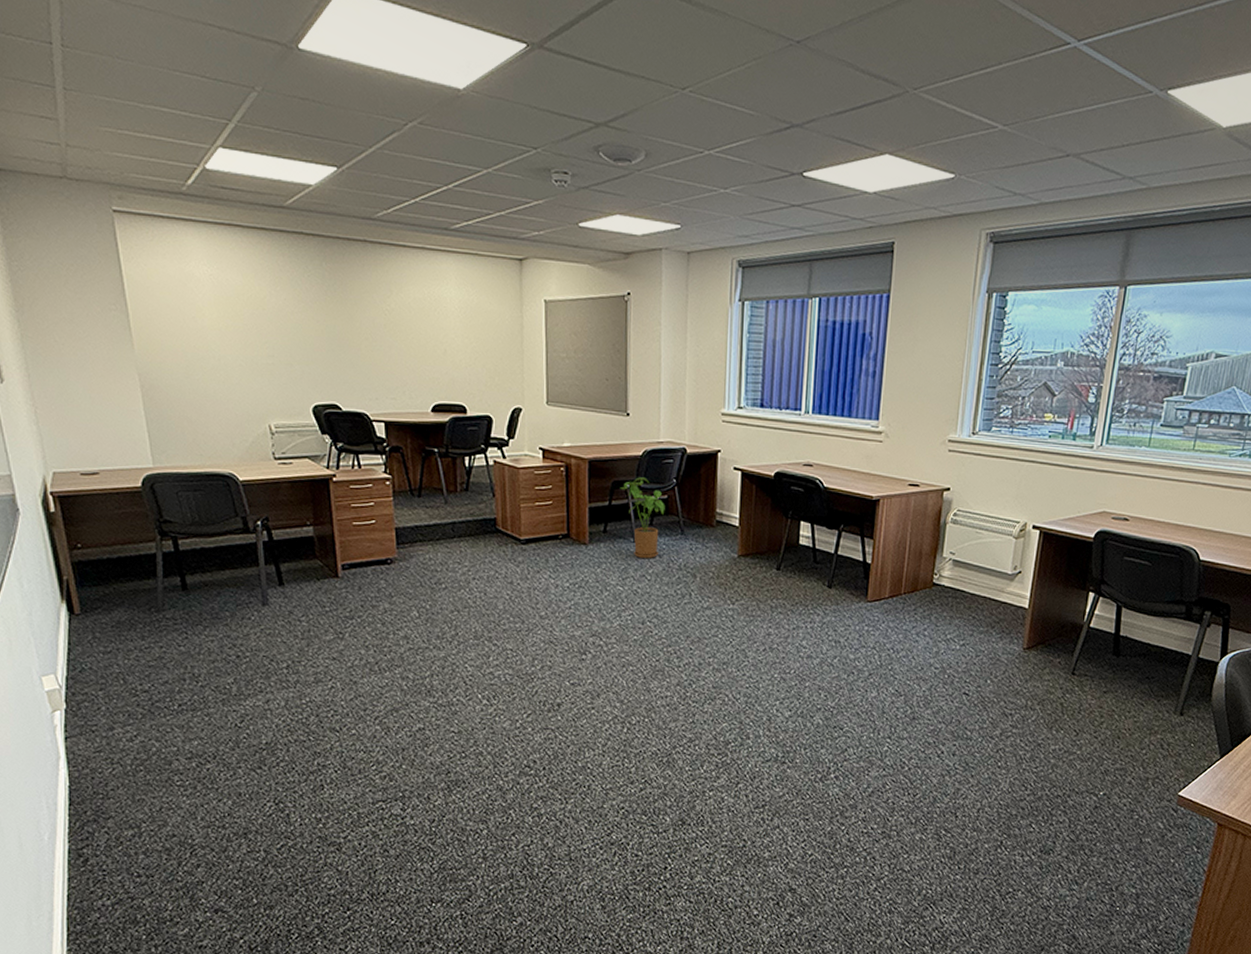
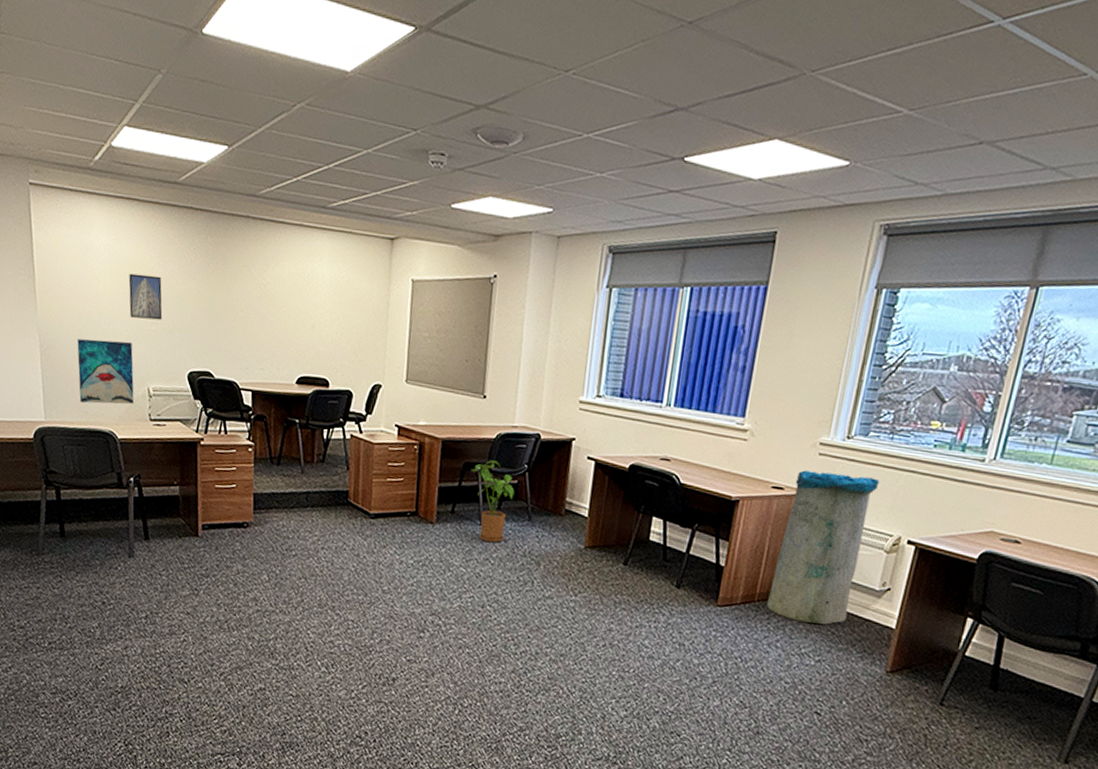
wall art: none [184,376,254,445] -> present [77,339,134,405]
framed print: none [237,304,279,353] -> present [128,273,163,320]
trash can: none [912,467,1004,610] -> present [766,470,880,625]

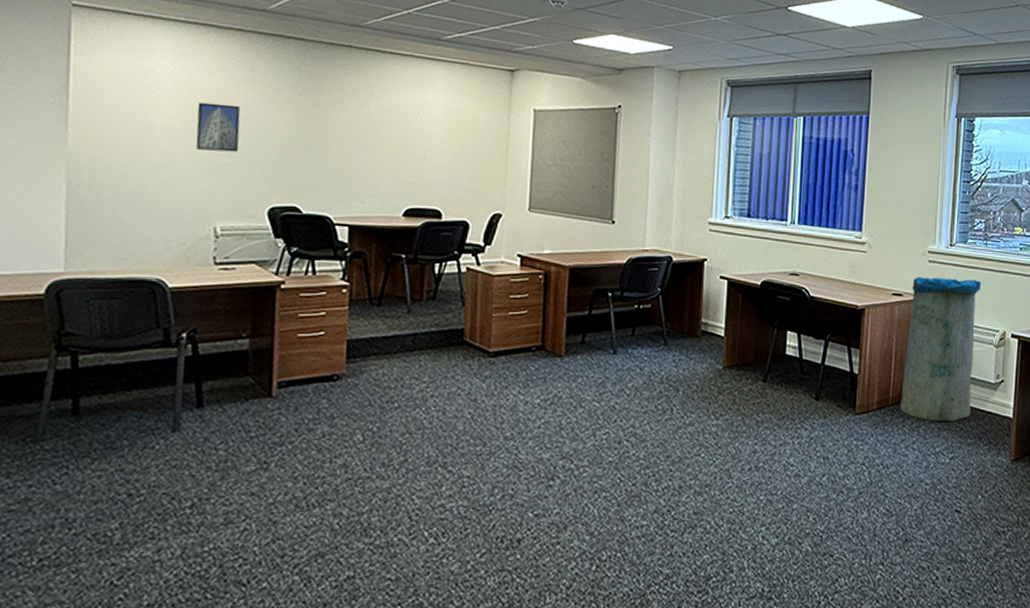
wall art: present [77,339,134,405] -> none [117,174,198,248]
house plant: present [471,460,515,543] -> none [601,286,648,371]

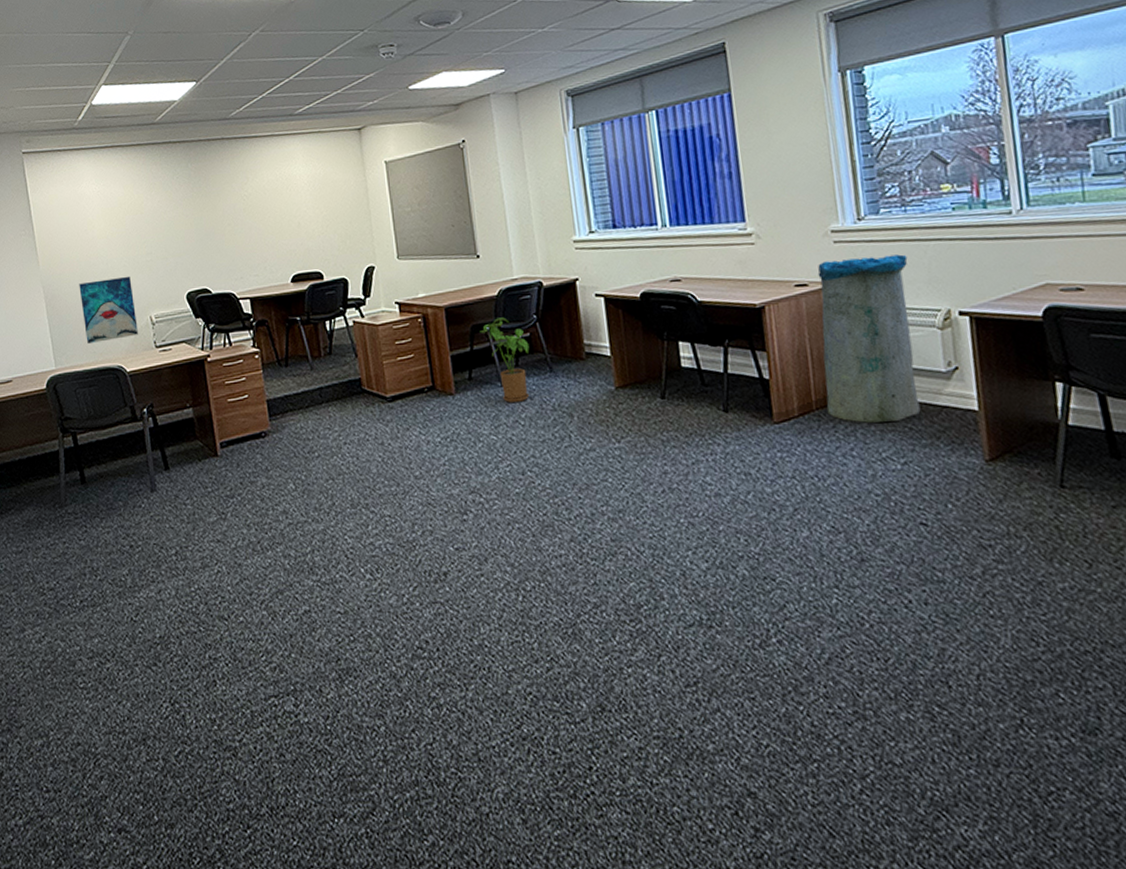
wall art: none [117,174,198,248] -> present [79,276,138,343]
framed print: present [196,102,241,152] -> none [120,209,156,253]
house plant: none [601,286,648,371] -> present [480,317,530,403]

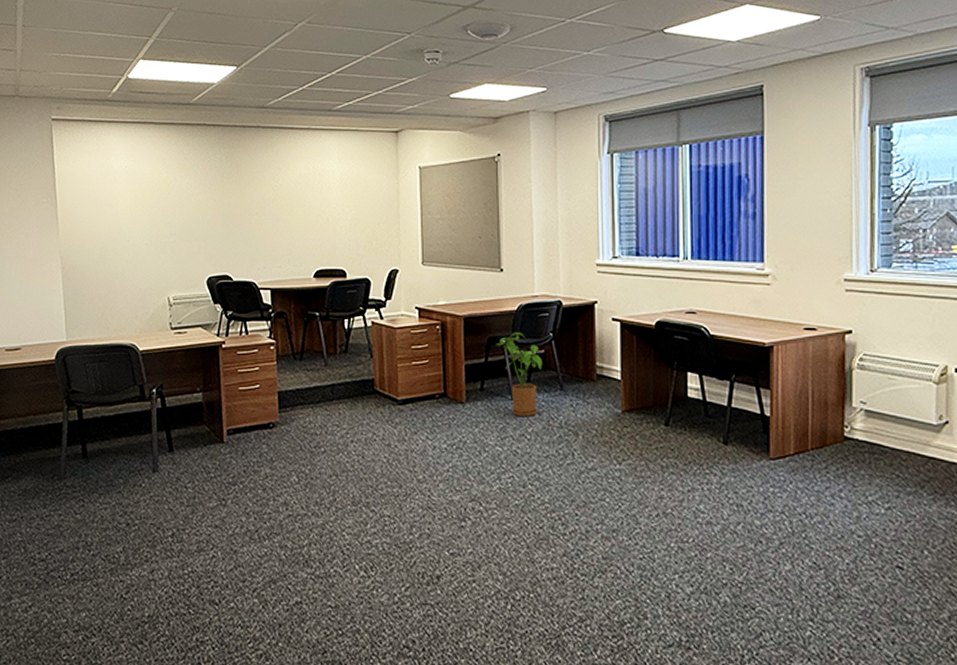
wall art: present [79,276,138,343] -> none [98,255,155,318]
trash can: present [817,254,921,423] -> none [821,308,913,467]

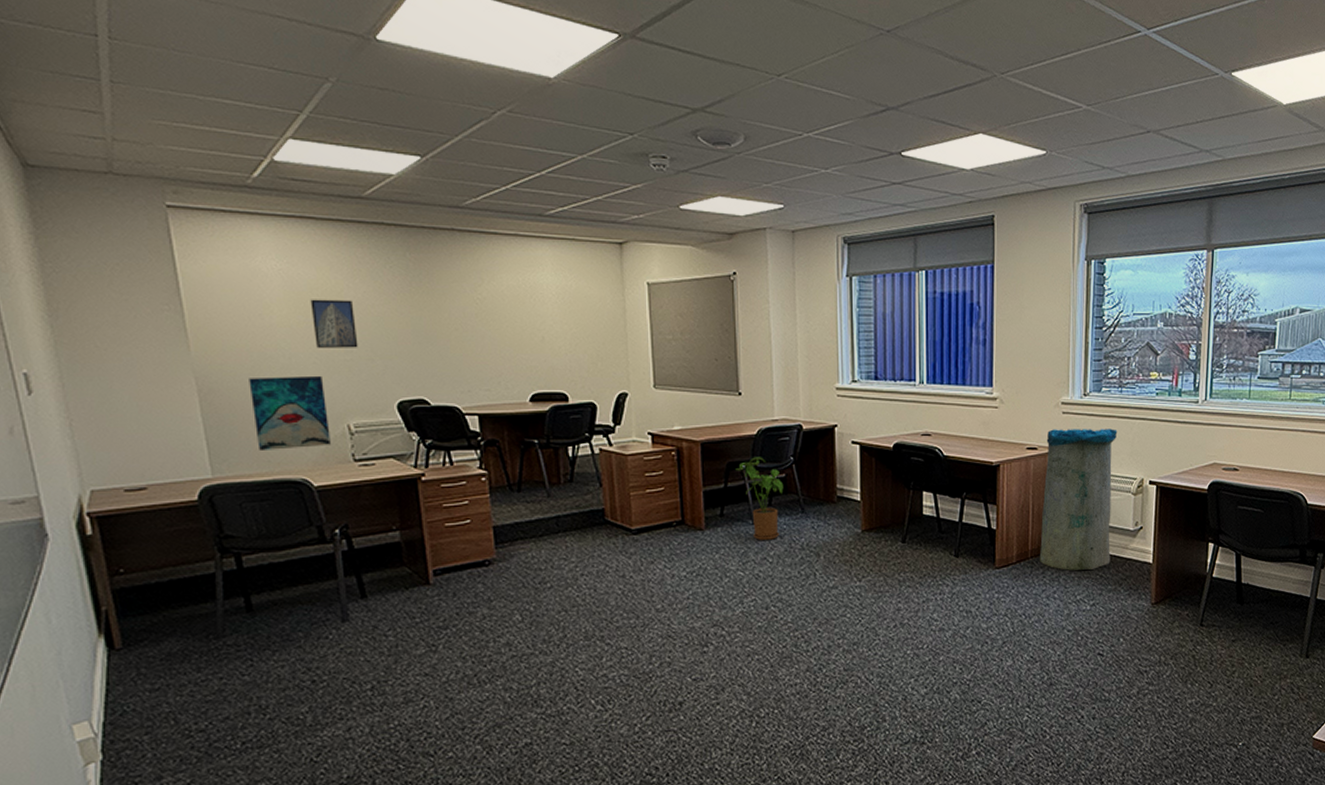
wall art: none [98,255,155,318] -> present [249,375,331,450]
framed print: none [147,190,180,231] -> present [310,299,358,348]
trash can: none [821,308,913,467] -> present [1039,429,1118,570]

